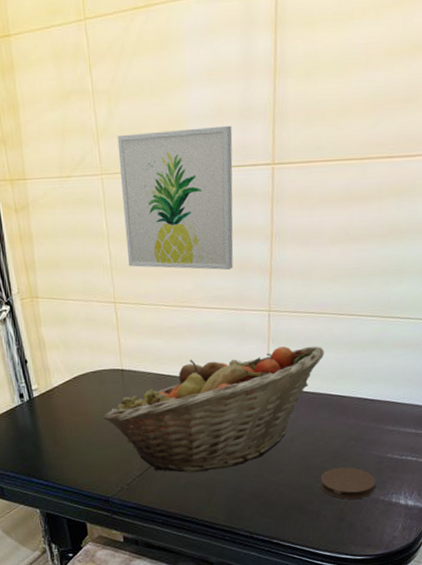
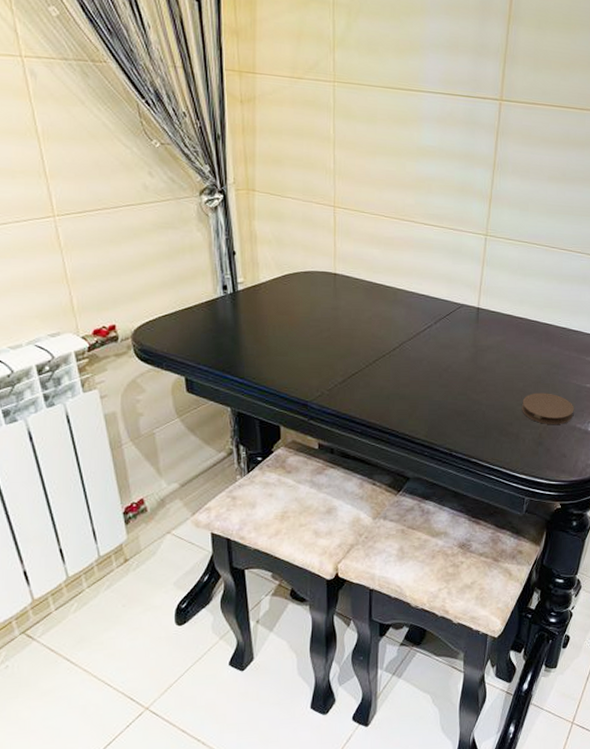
fruit basket: present [103,346,325,473] -> none [310,270,535,385]
wall art: present [117,125,234,270] -> none [352,48,465,191]

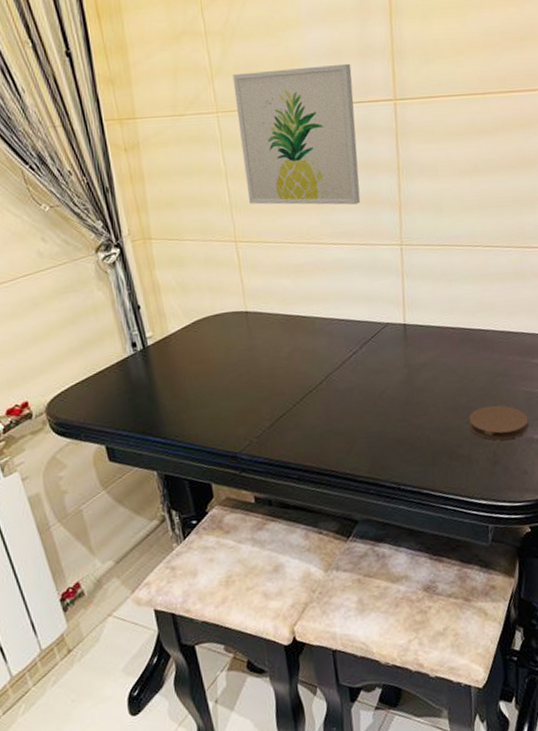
wall art: none [352,48,465,191] -> present [232,63,361,205]

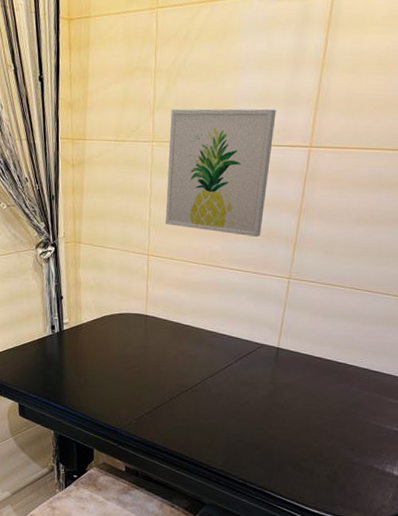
coaster: present [468,405,528,440] -> none [317,431,372,464]

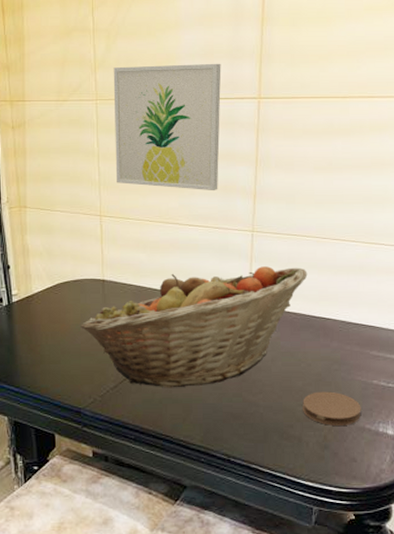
fruit basket: none [123,312,337,418] -> present [81,266,308,388]
coaster: none [317,431,372,464] -> present [302,391,361,426]

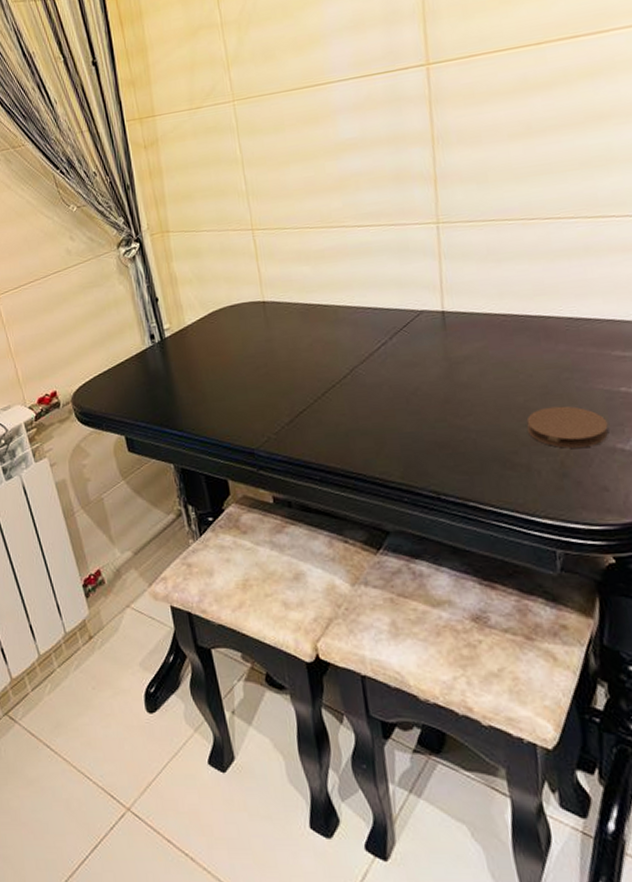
fruit basket: present [81,266,308,388] -> none [243,258,515,419]
wall art: present [113,63,221,190] -> none [248,32,389,191]

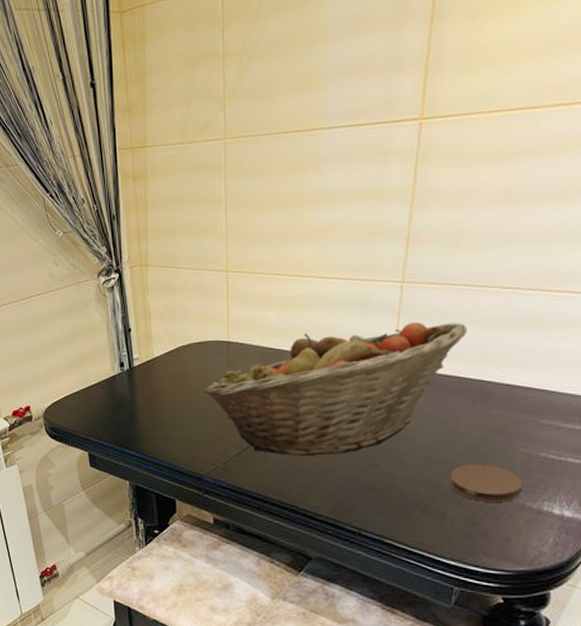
fruit basket: none [243,258,515,419] -> present [203,322,468,457]

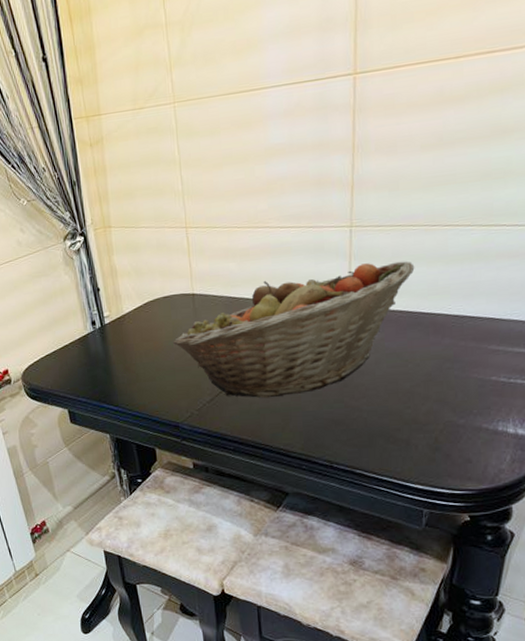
coaster: present [450,464,523,502] -> none [410,391,478,427]

